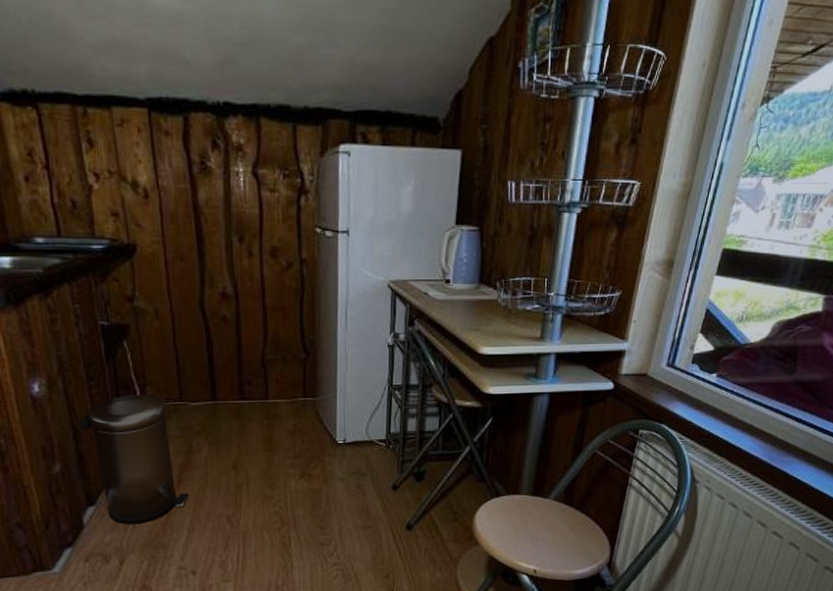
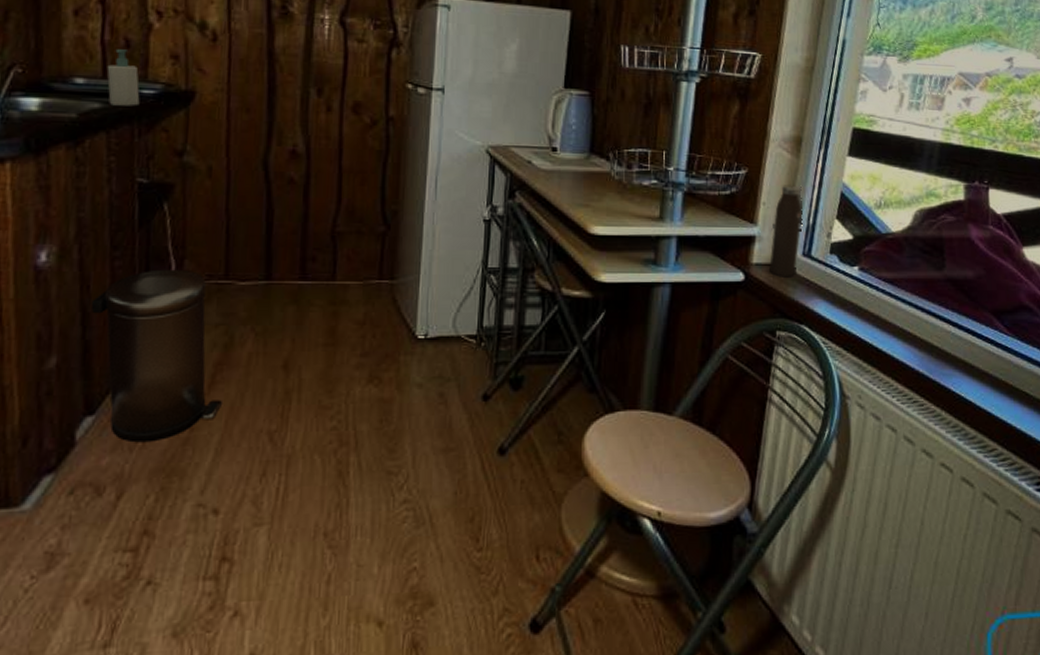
soap bottle: none [60,210,92,260] -> present [107,49,140,107]
water bottle: none [636,304,669,386] -> present [770,185,801,279]

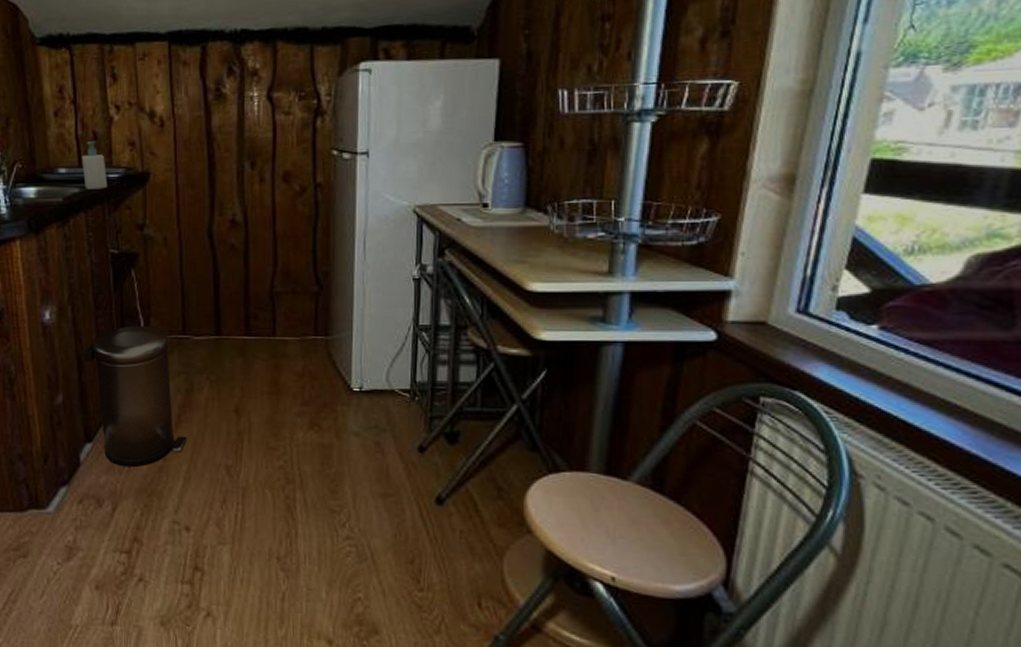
water bottle: present [770,185,801,279] -> none [750,231,795,339]

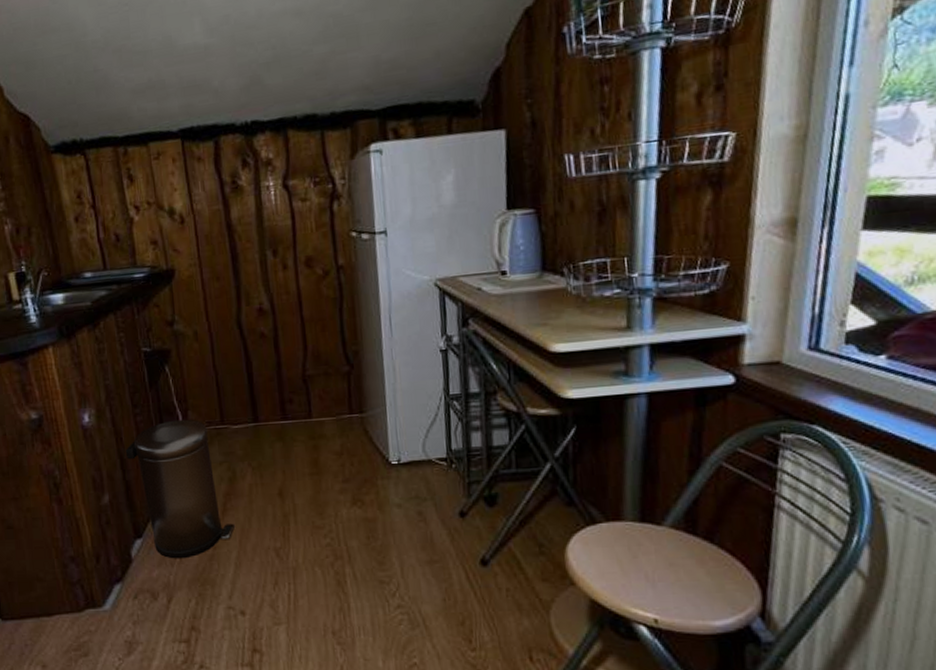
soap bottle: present [81,141,108,190] -> none [105,243,134,291]

